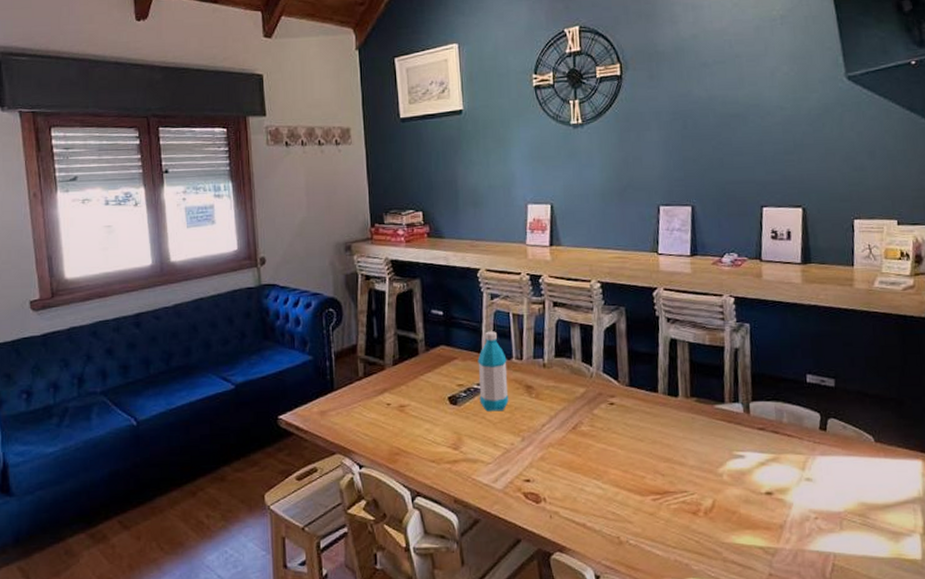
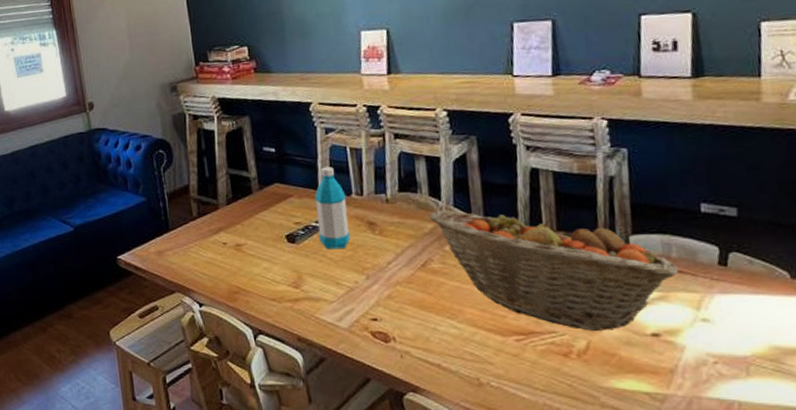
fruit basket: none [581,375,789,490] -> present [429,209,679,331]

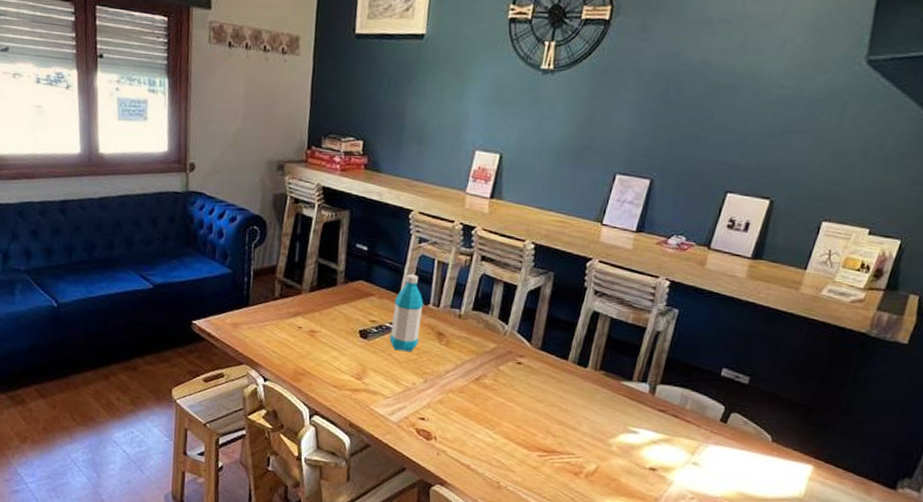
fruit basket: present [429,209,679,331] -> none [493,333,688,459]

